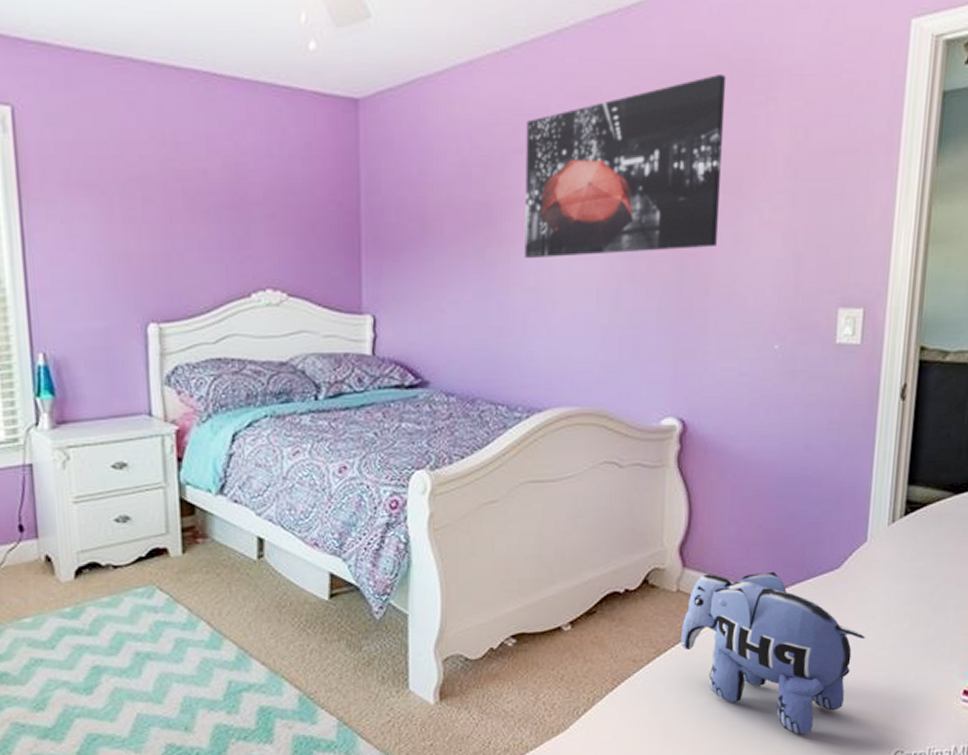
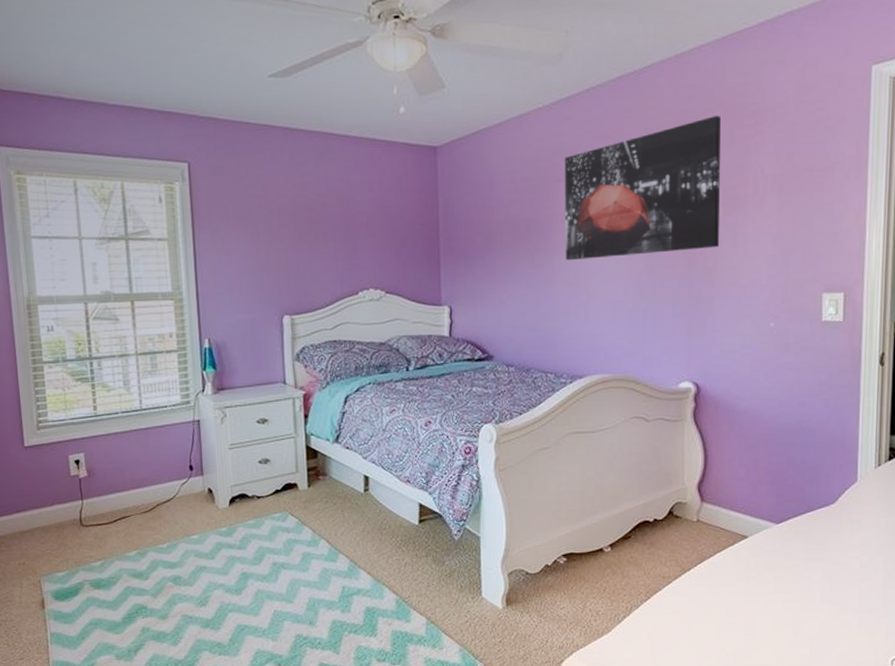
plush toy: present [680,571,865,735] -> none [701,505,860,643]

